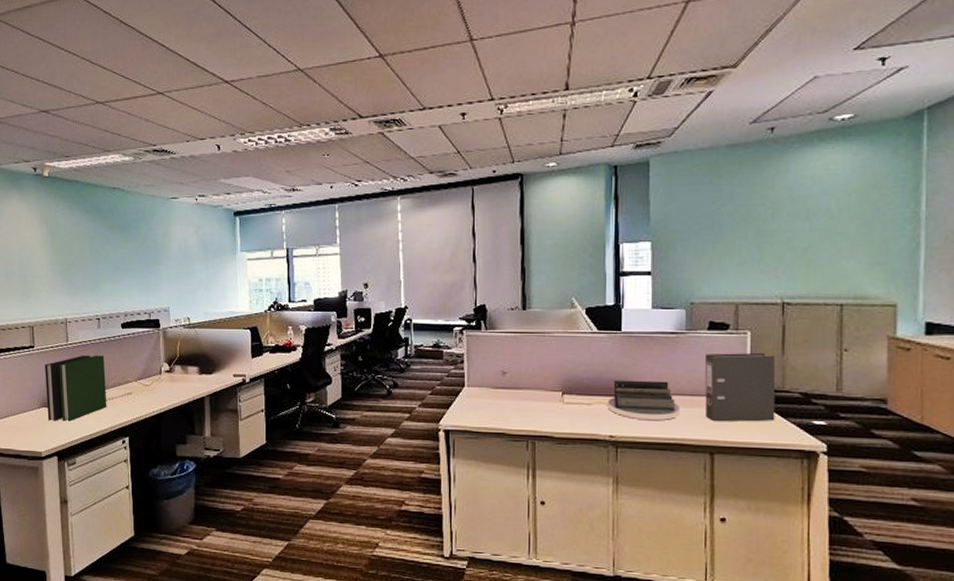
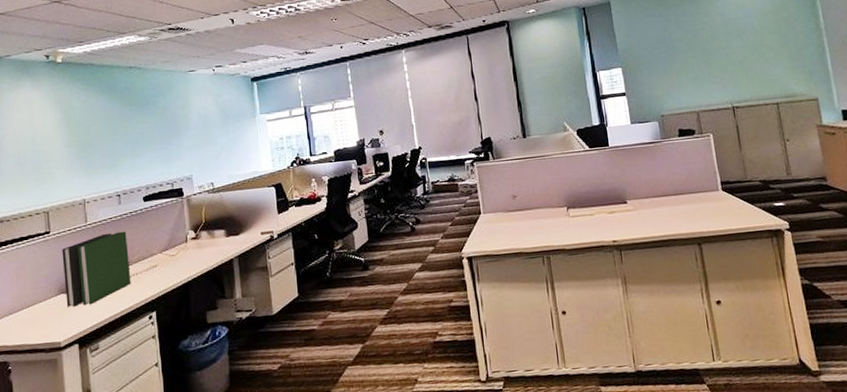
desk organizer: present [607,379,681,421] -> none [606,185,669,223]
binder: present [704,352,776,422] -> none [679,150,745,216]

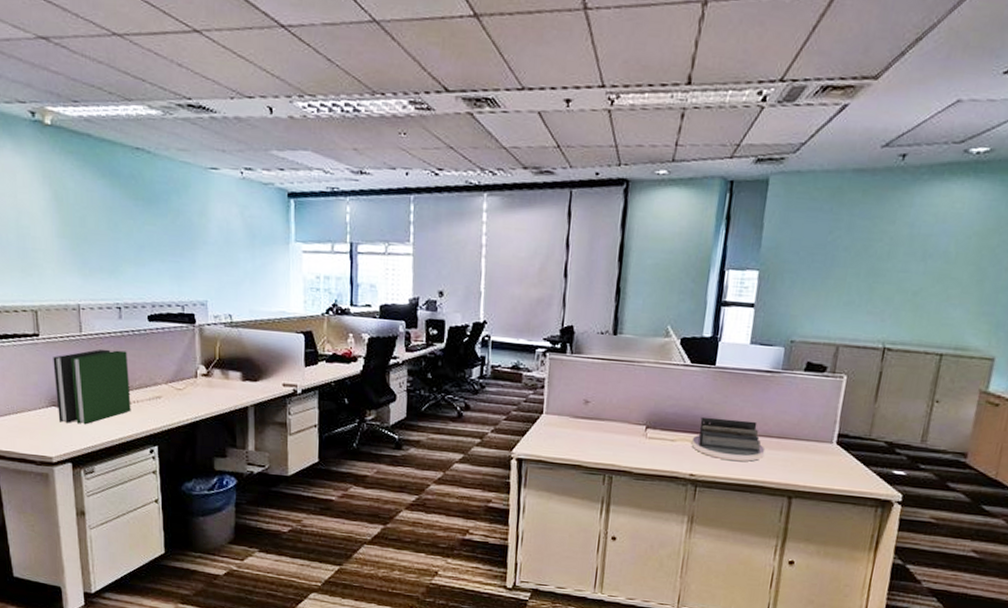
desk organizer: none [606,185,669,223] -> present [691,416,766,462]

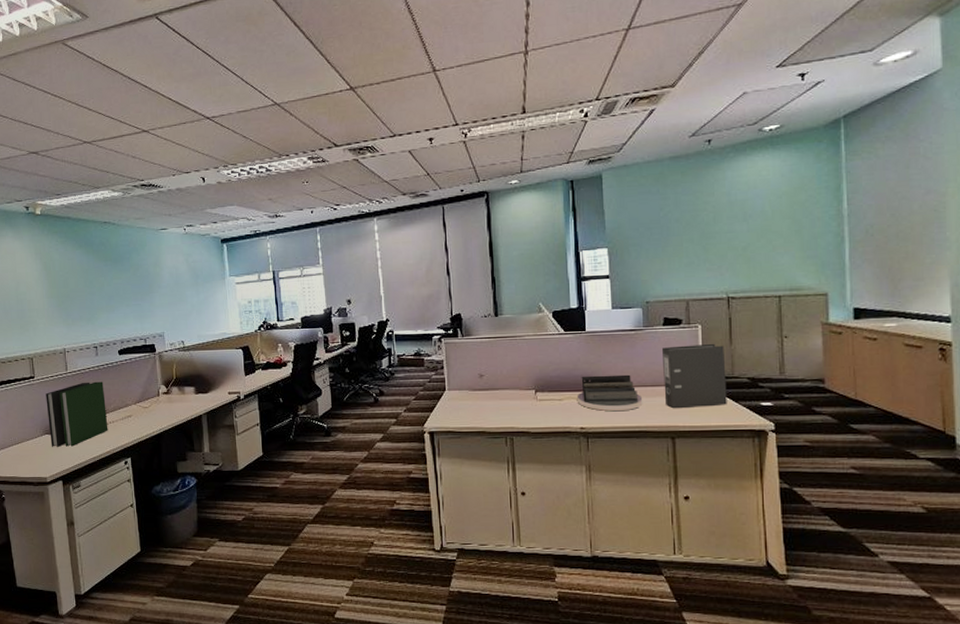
binder: none [789,396,867,469] -> present [661,343,727,409]

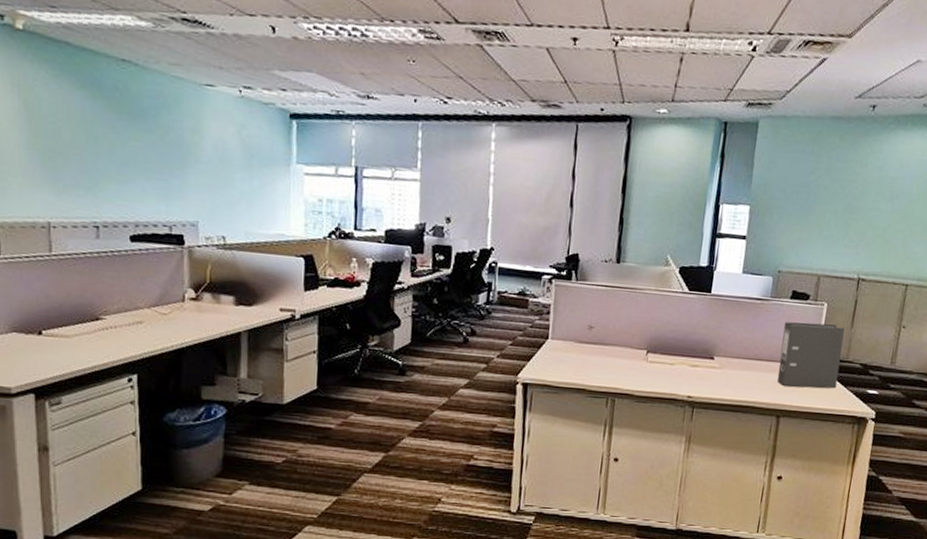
binder: present [45,381,108,447] -> none [16,270,108,352]
desk organizer: present [576,374,643,412] -> none [689,341,756,384]

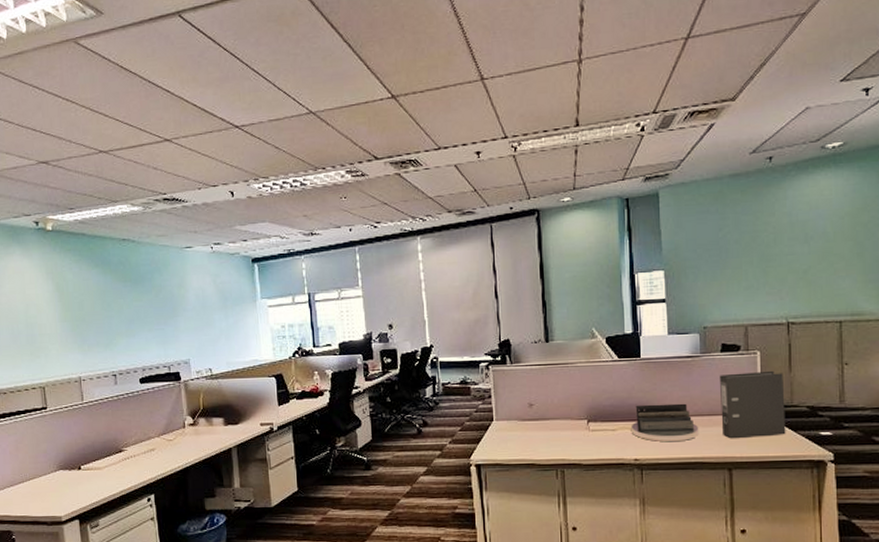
desk organizer: none [689,341,756,384] -> present [631,403,699,442]

